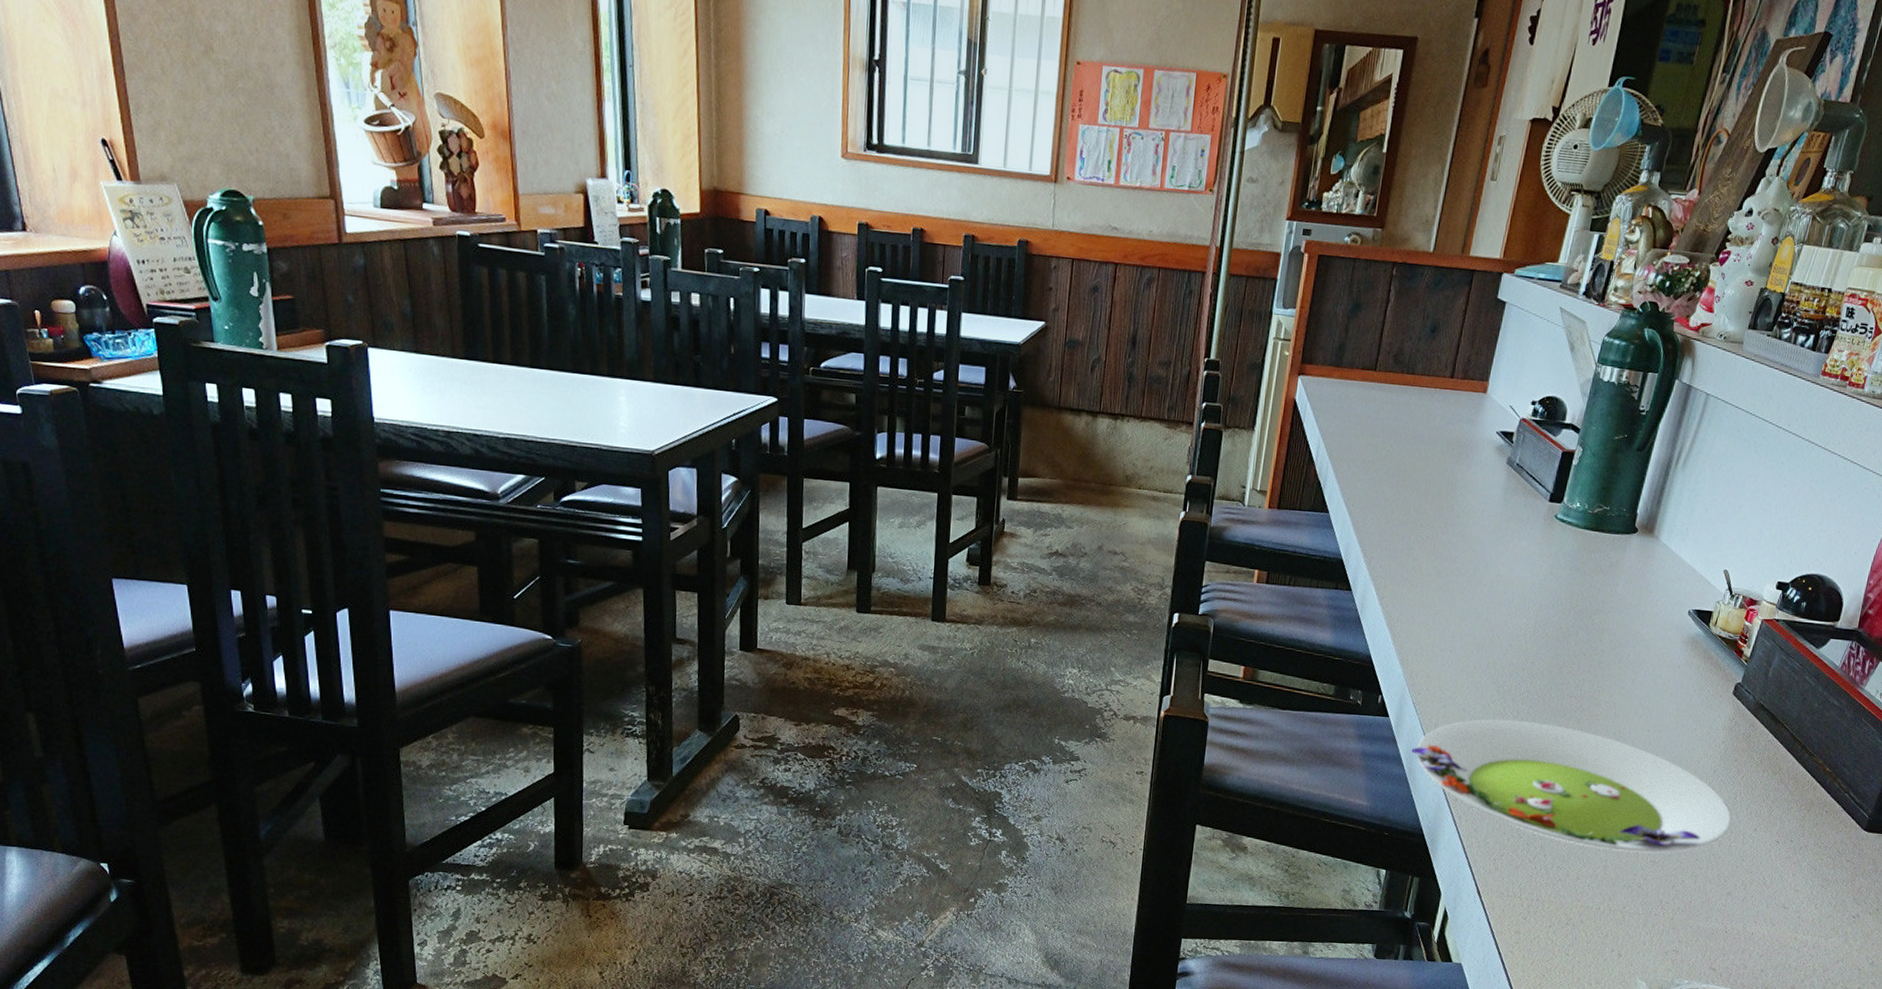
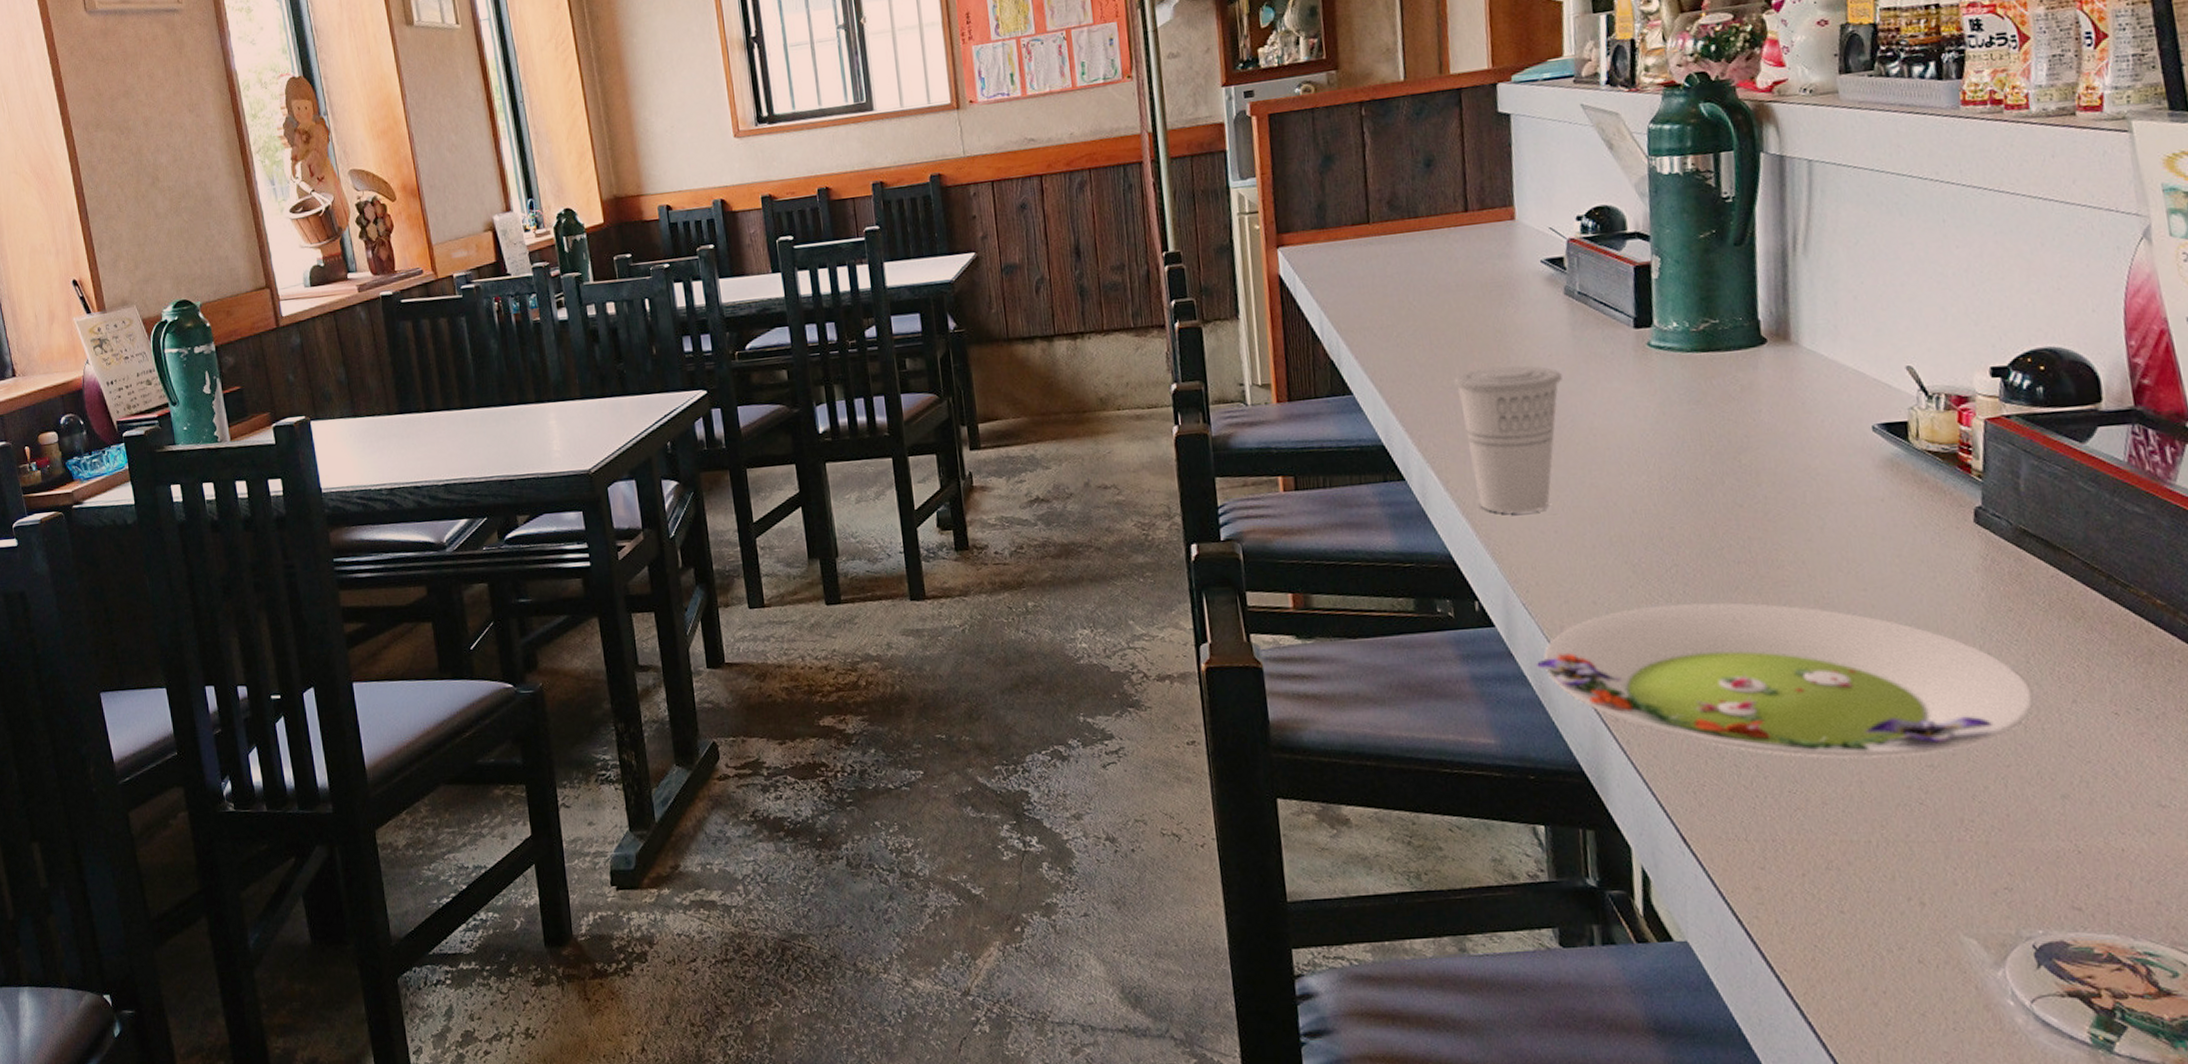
cup: none [1401,510,1488,633] -> present [1453,365,1562,514]

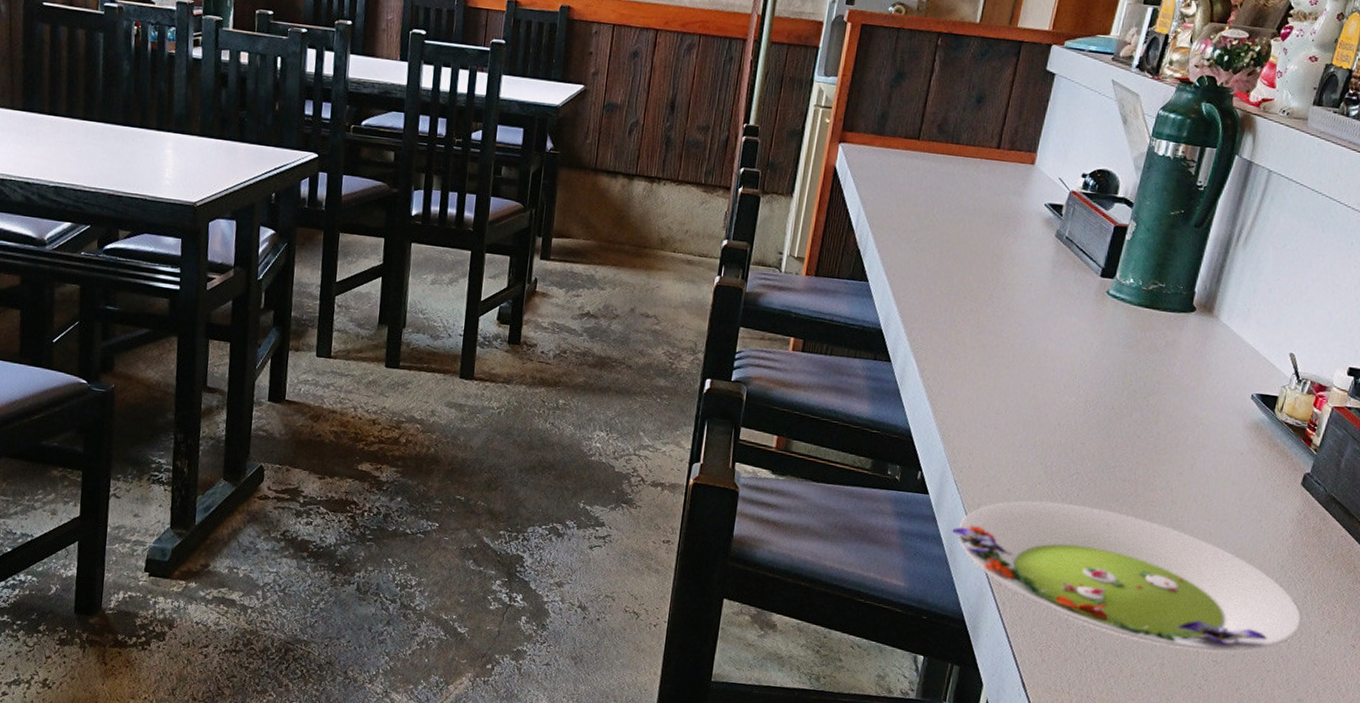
cup: present [1453,365,1562,514] -> none [943,282,1035,409]

